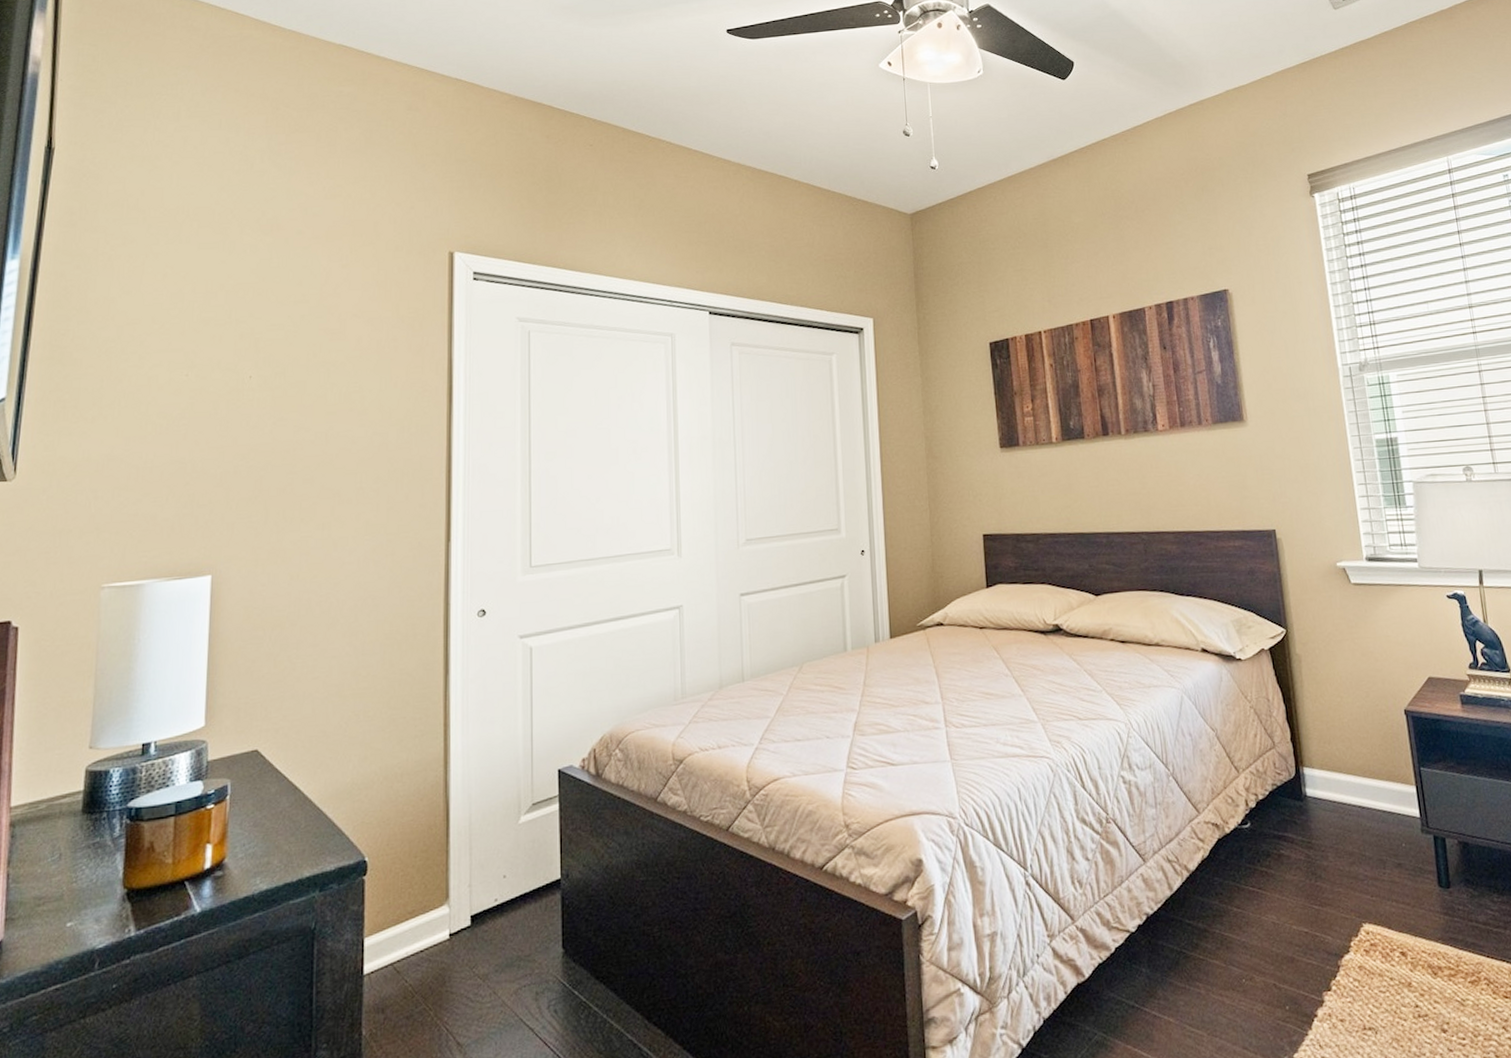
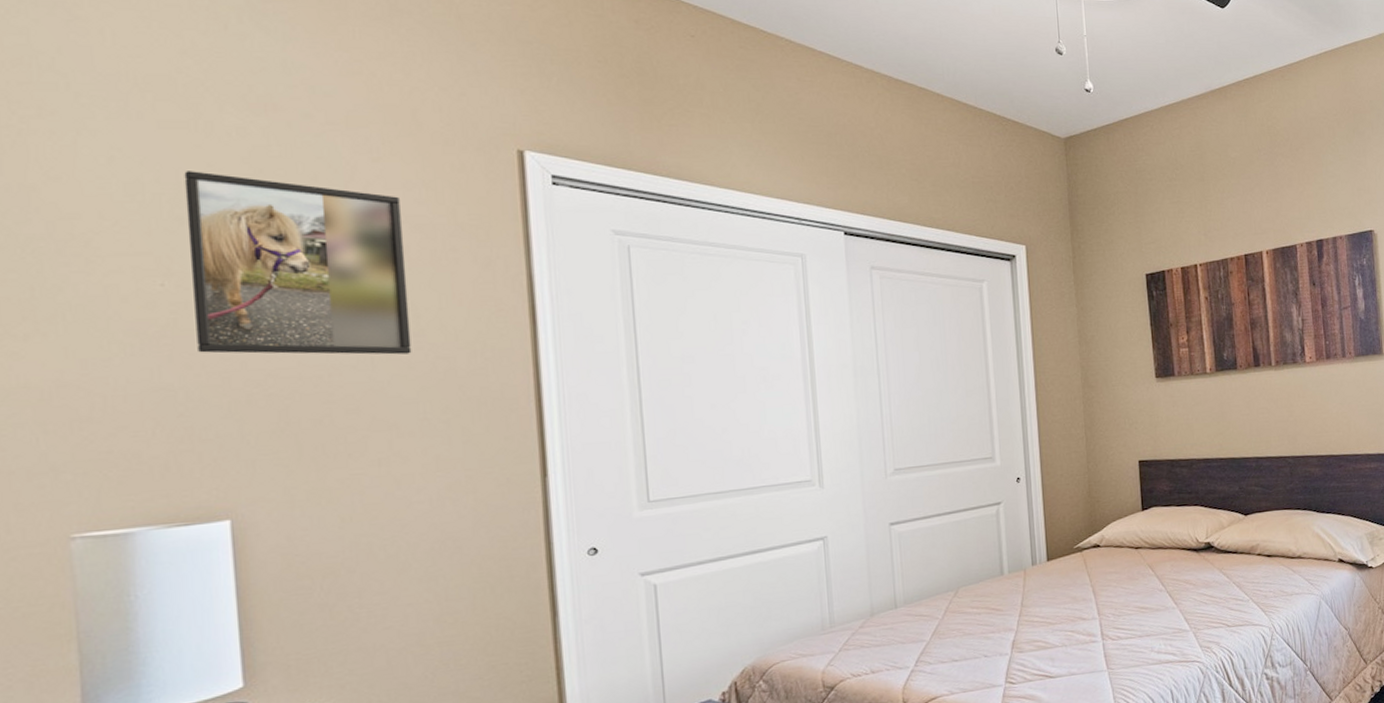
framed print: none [205,281,359,432] -> present [184,171,412,355]

